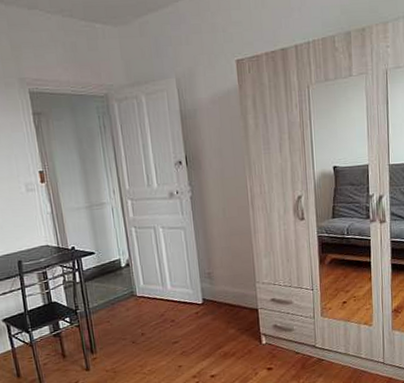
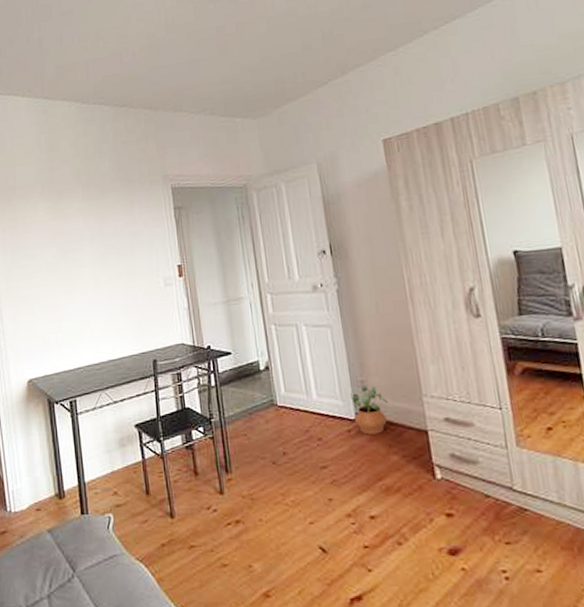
potted plant: none [199,276,230,315] -> present [350,386,389,435]

